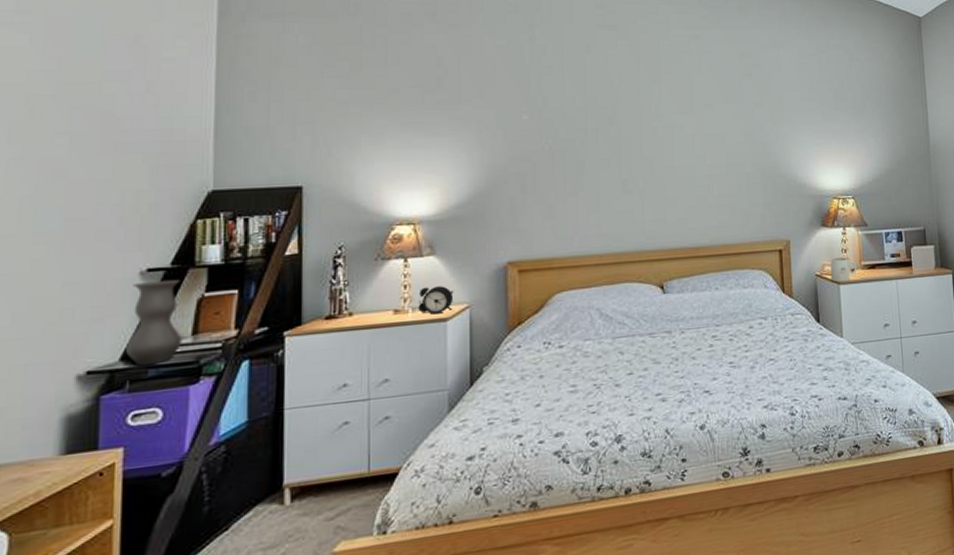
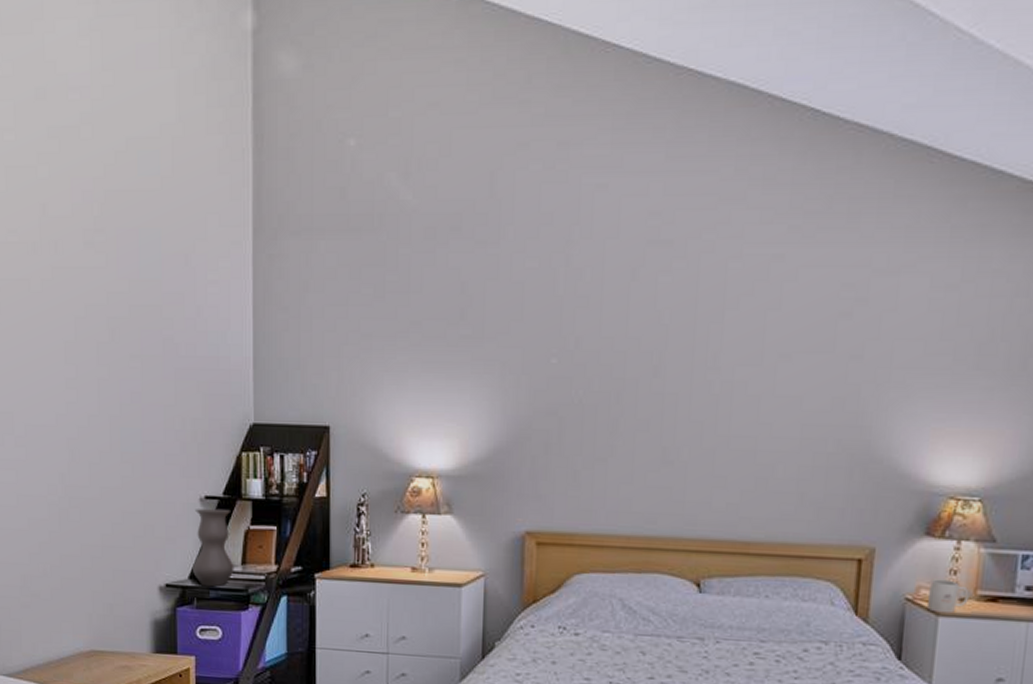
alarm clock: present [418,286,454,315] -> none [434,548,470,578]

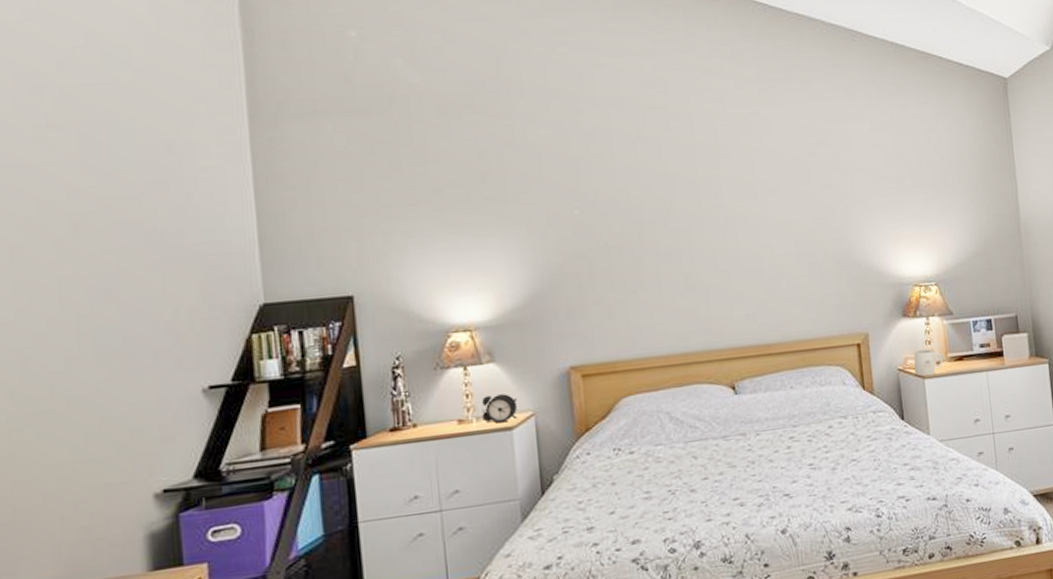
vase: present [193,508,234,587] -> none [197,395,252,484]
alarm clock: none [434,548,470,578] -> present [481,394,517,423]

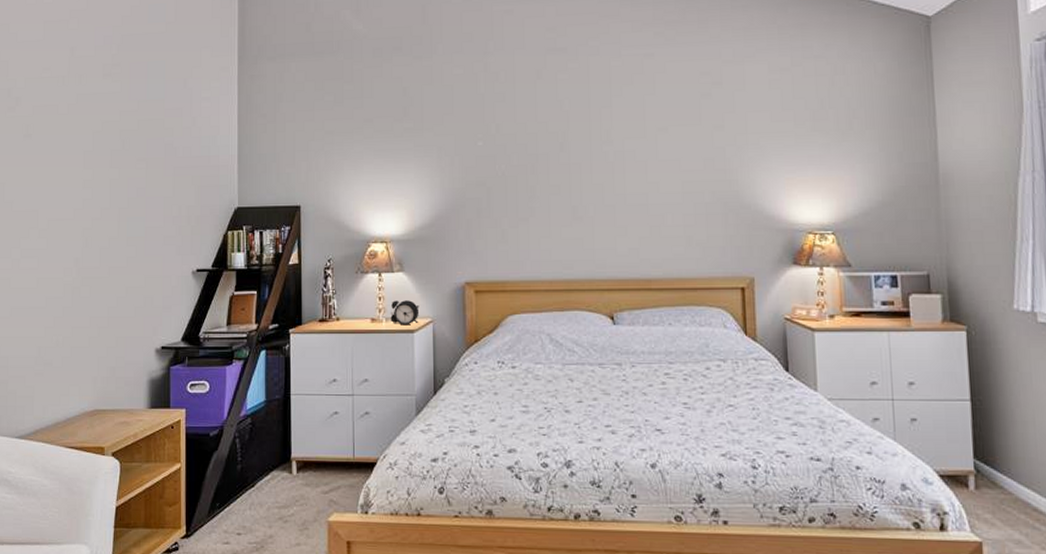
mug: present [913,348,943,377] -> none [802,300,837,329]

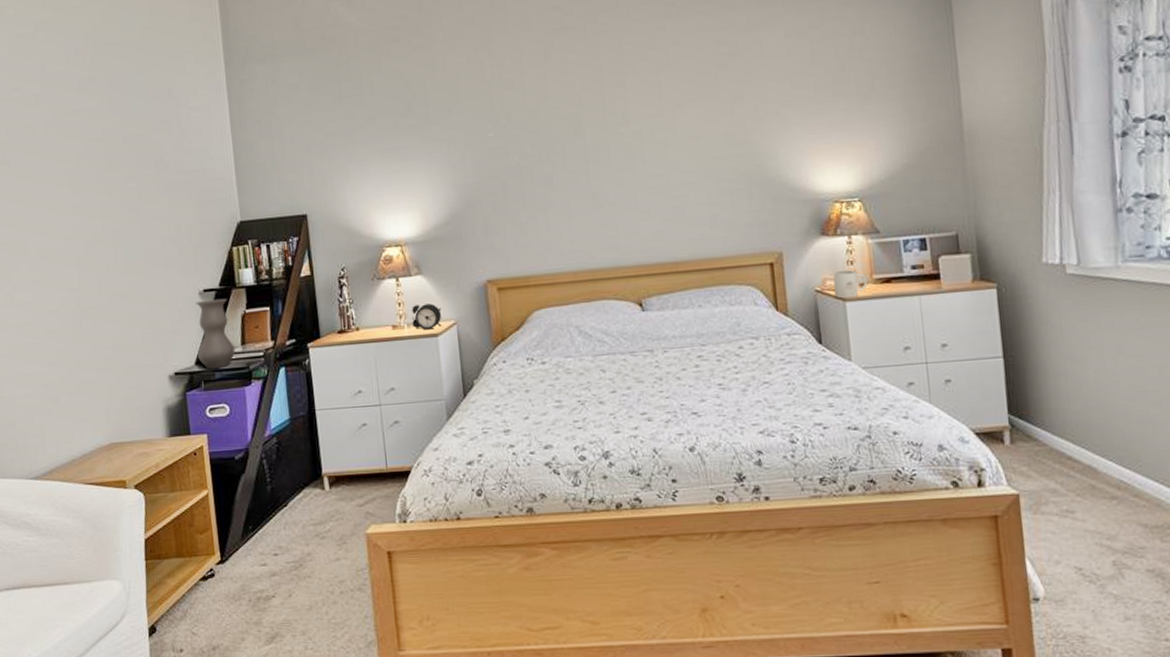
vase: none [185,279,221,347] -> present [196,298,236,370]
mug: none [802,300,837,329] -> present [833,269,867,299]

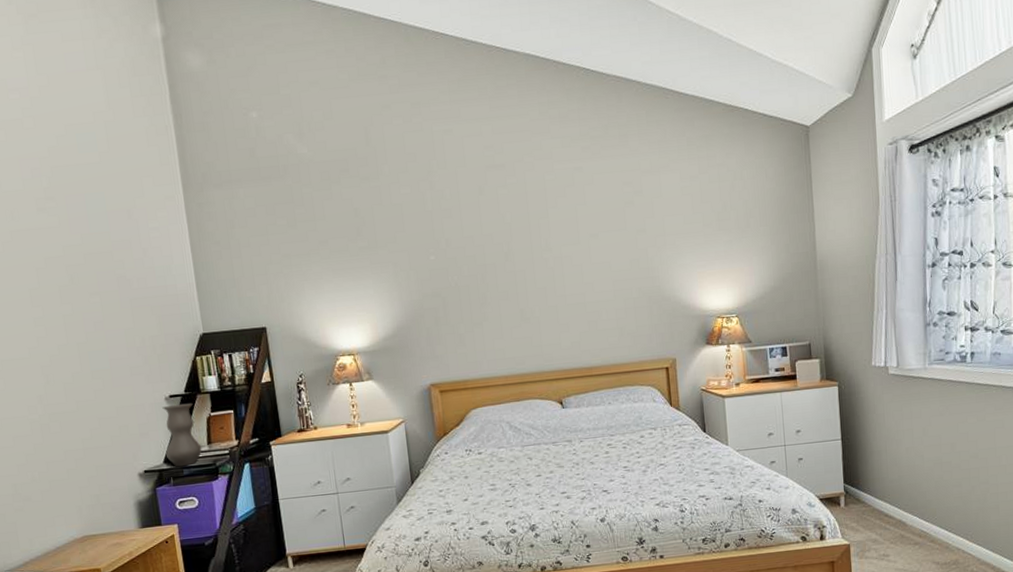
alarm clock: present [411,303,442,330] -> none [364,405,391,428]
mug: present [833,269,867,299] -> none [715,372,741,396]

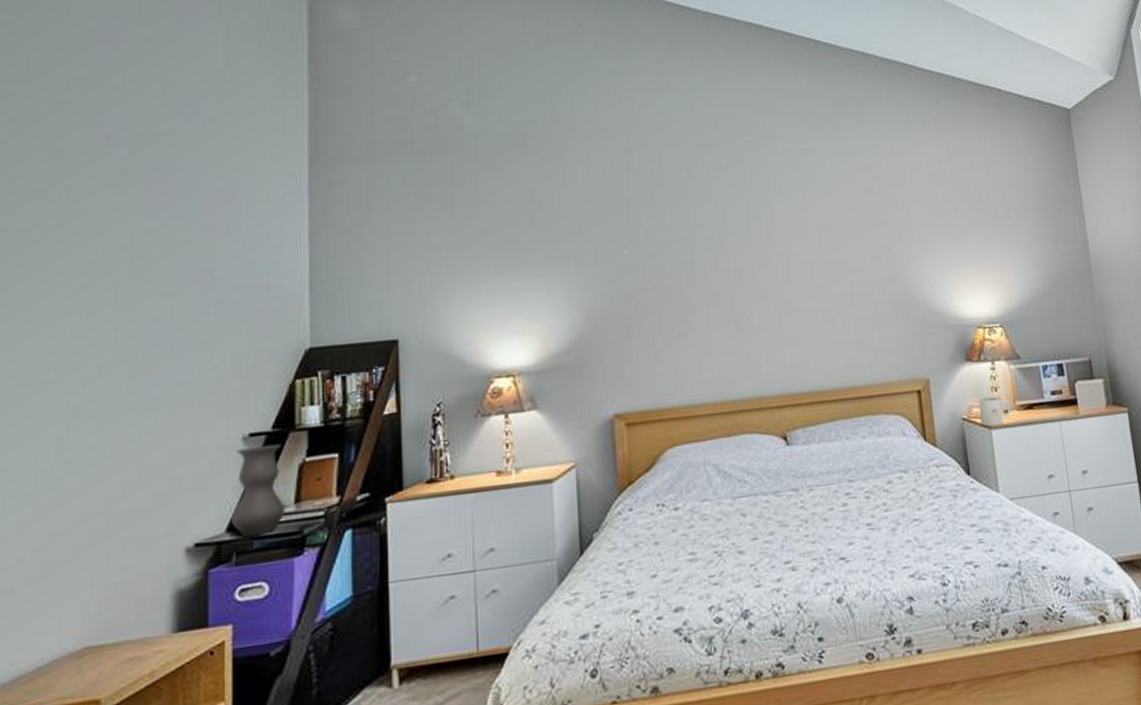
mug: none [715,372,741,396] -> present [978,396,1011,427]

